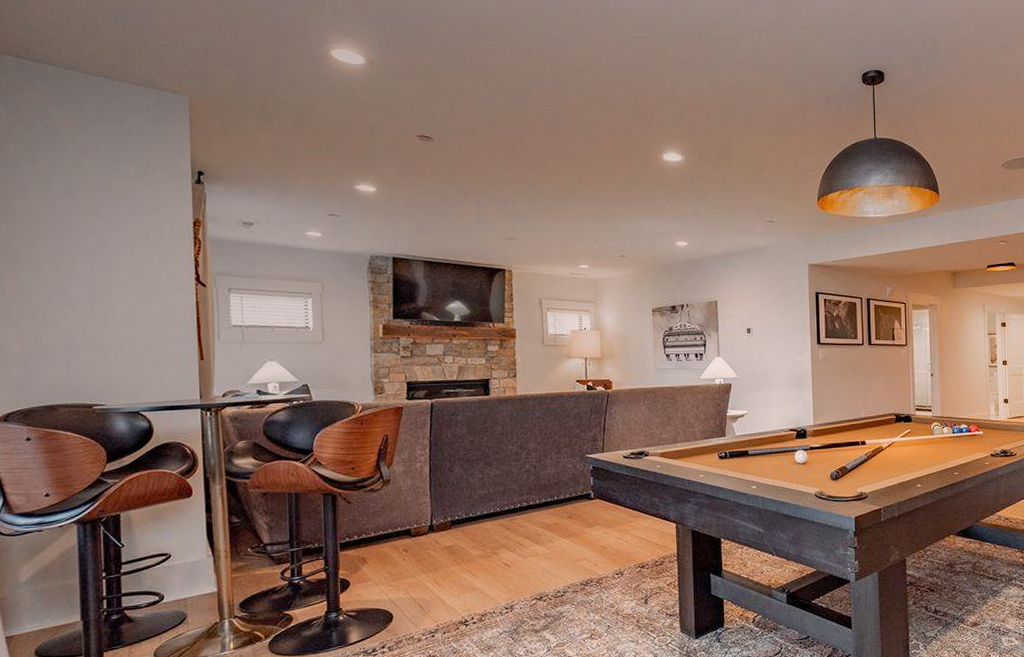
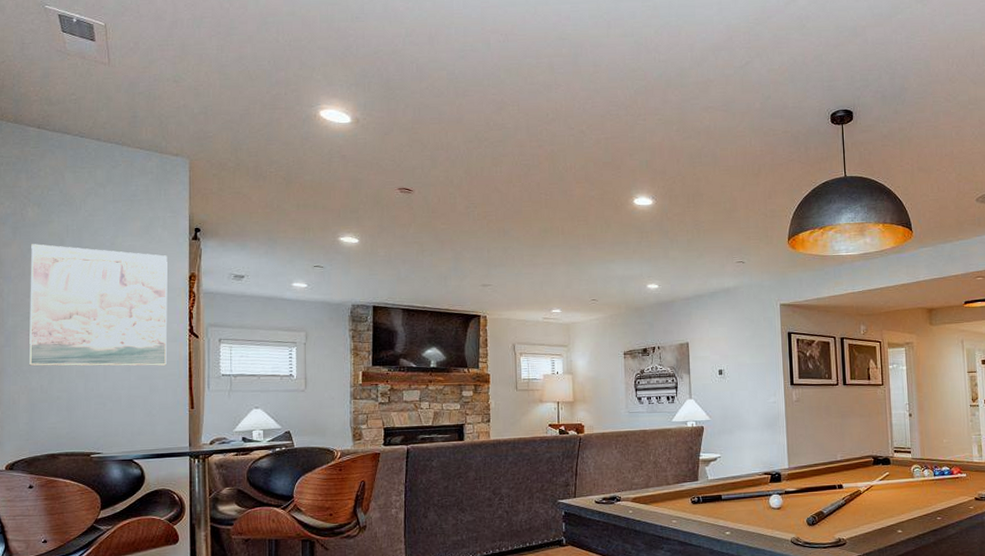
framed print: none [15,183,172,315] -> present [29,244,168,366]

